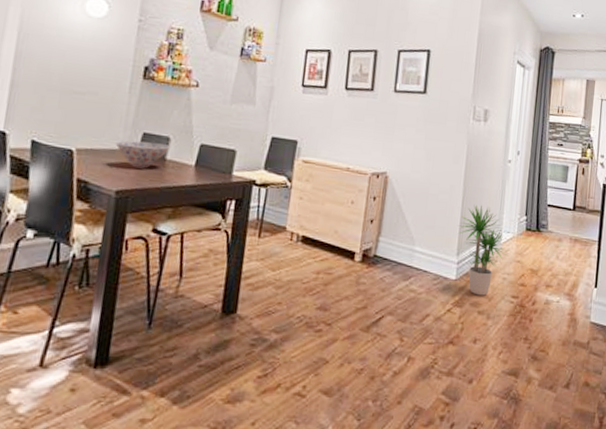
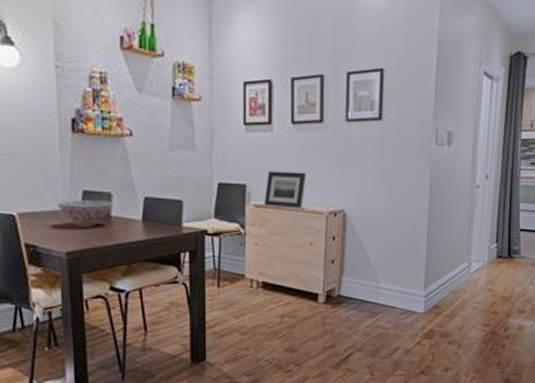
picture frame: none [312,130,355,168] -> present [264,171,307,208]
potted plant: present [458,204,509,296] -> none [424,235,479,326]

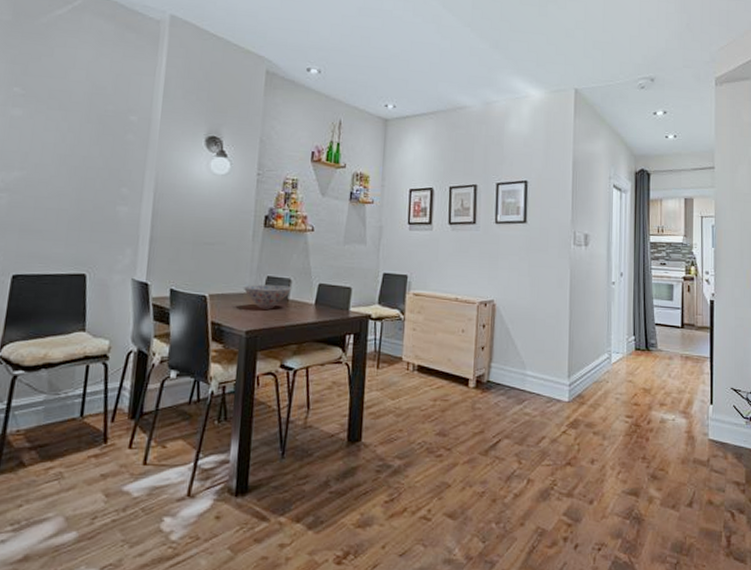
picture frame: present [264,171,307,208] -> none [422,264,461,298]

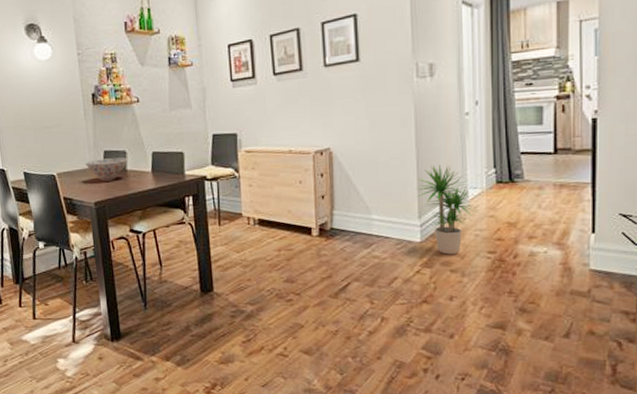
potted plant: none [567,327,620,417] -> present [415,164,479,255]

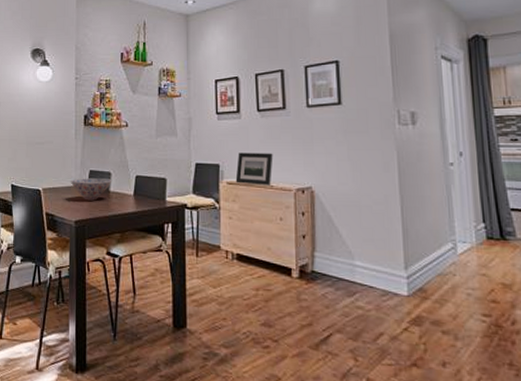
picture frame: none [254,117,291,151] -> present [235,152,273,185]
potted plant: present [415,164,479,255] -> none [401,213,469,314]

